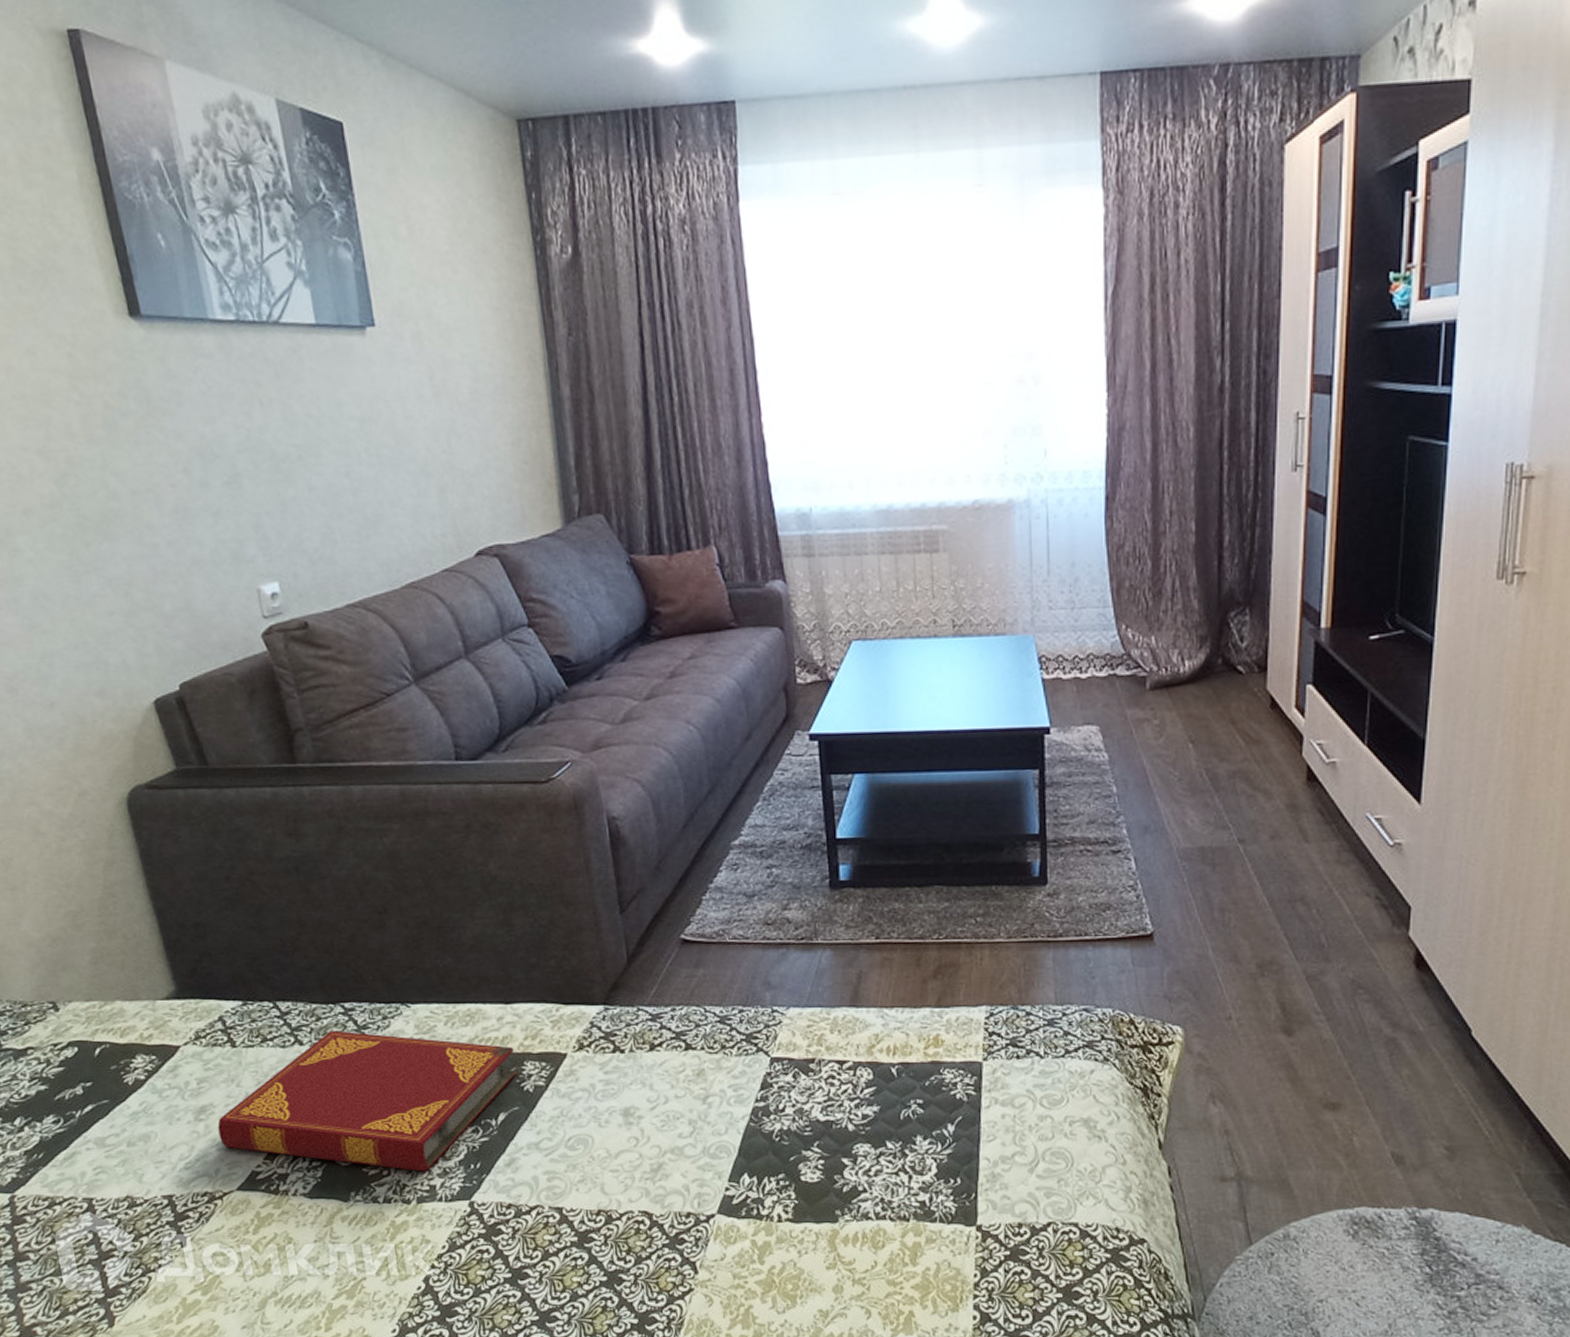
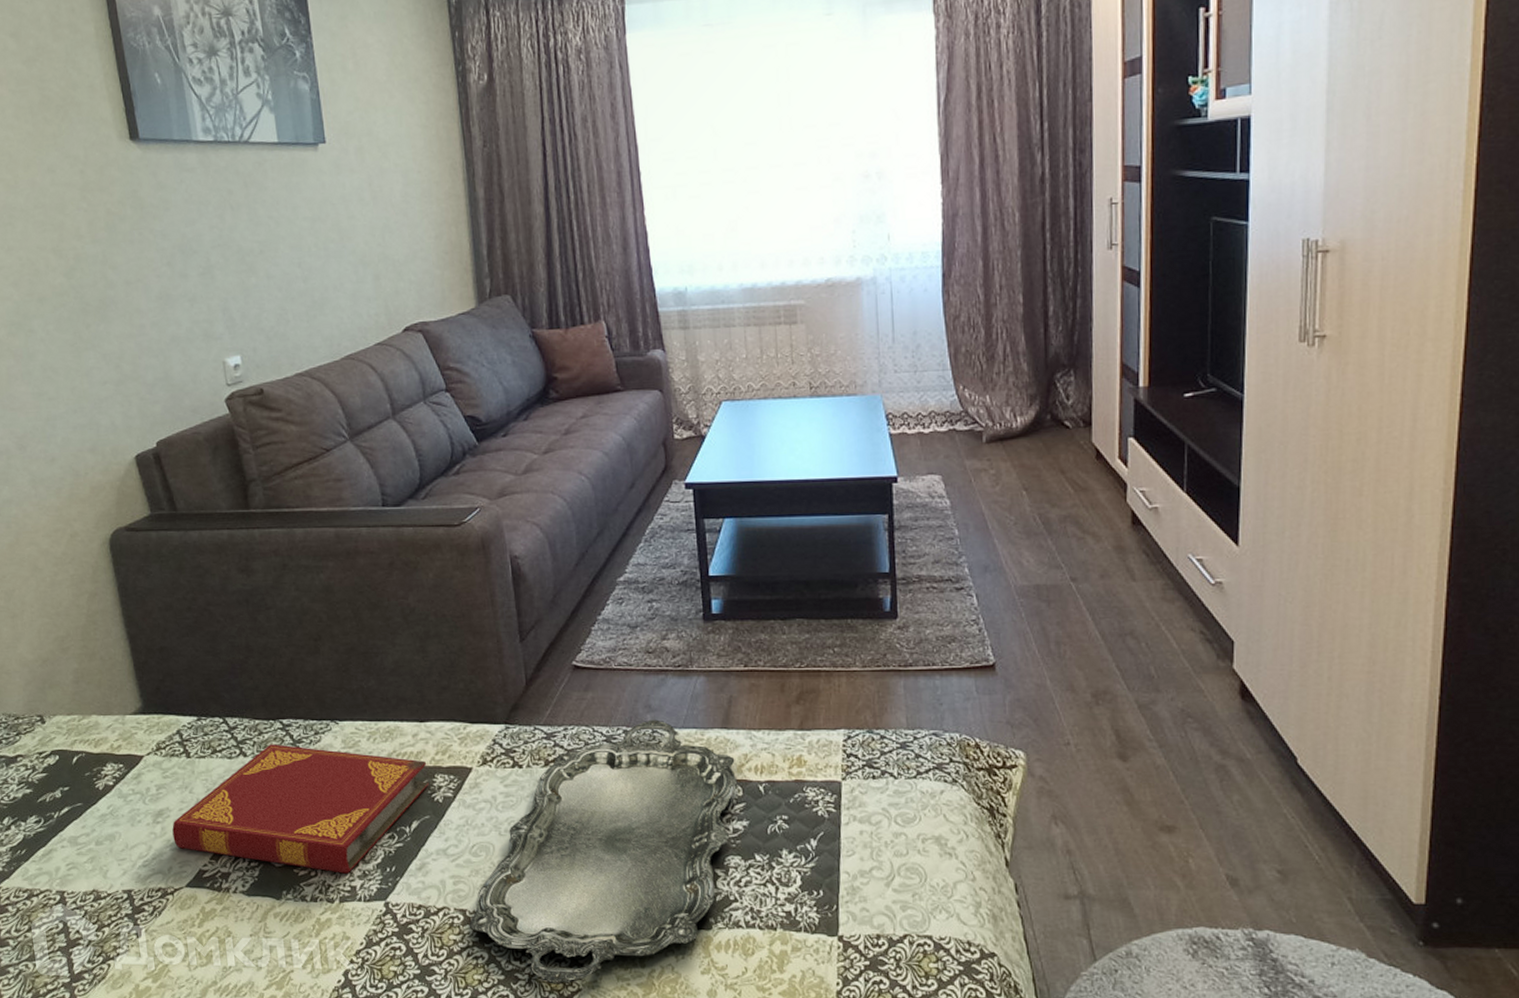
serving tray: none [567,998,868,1285] -> present [470,719,738,985]

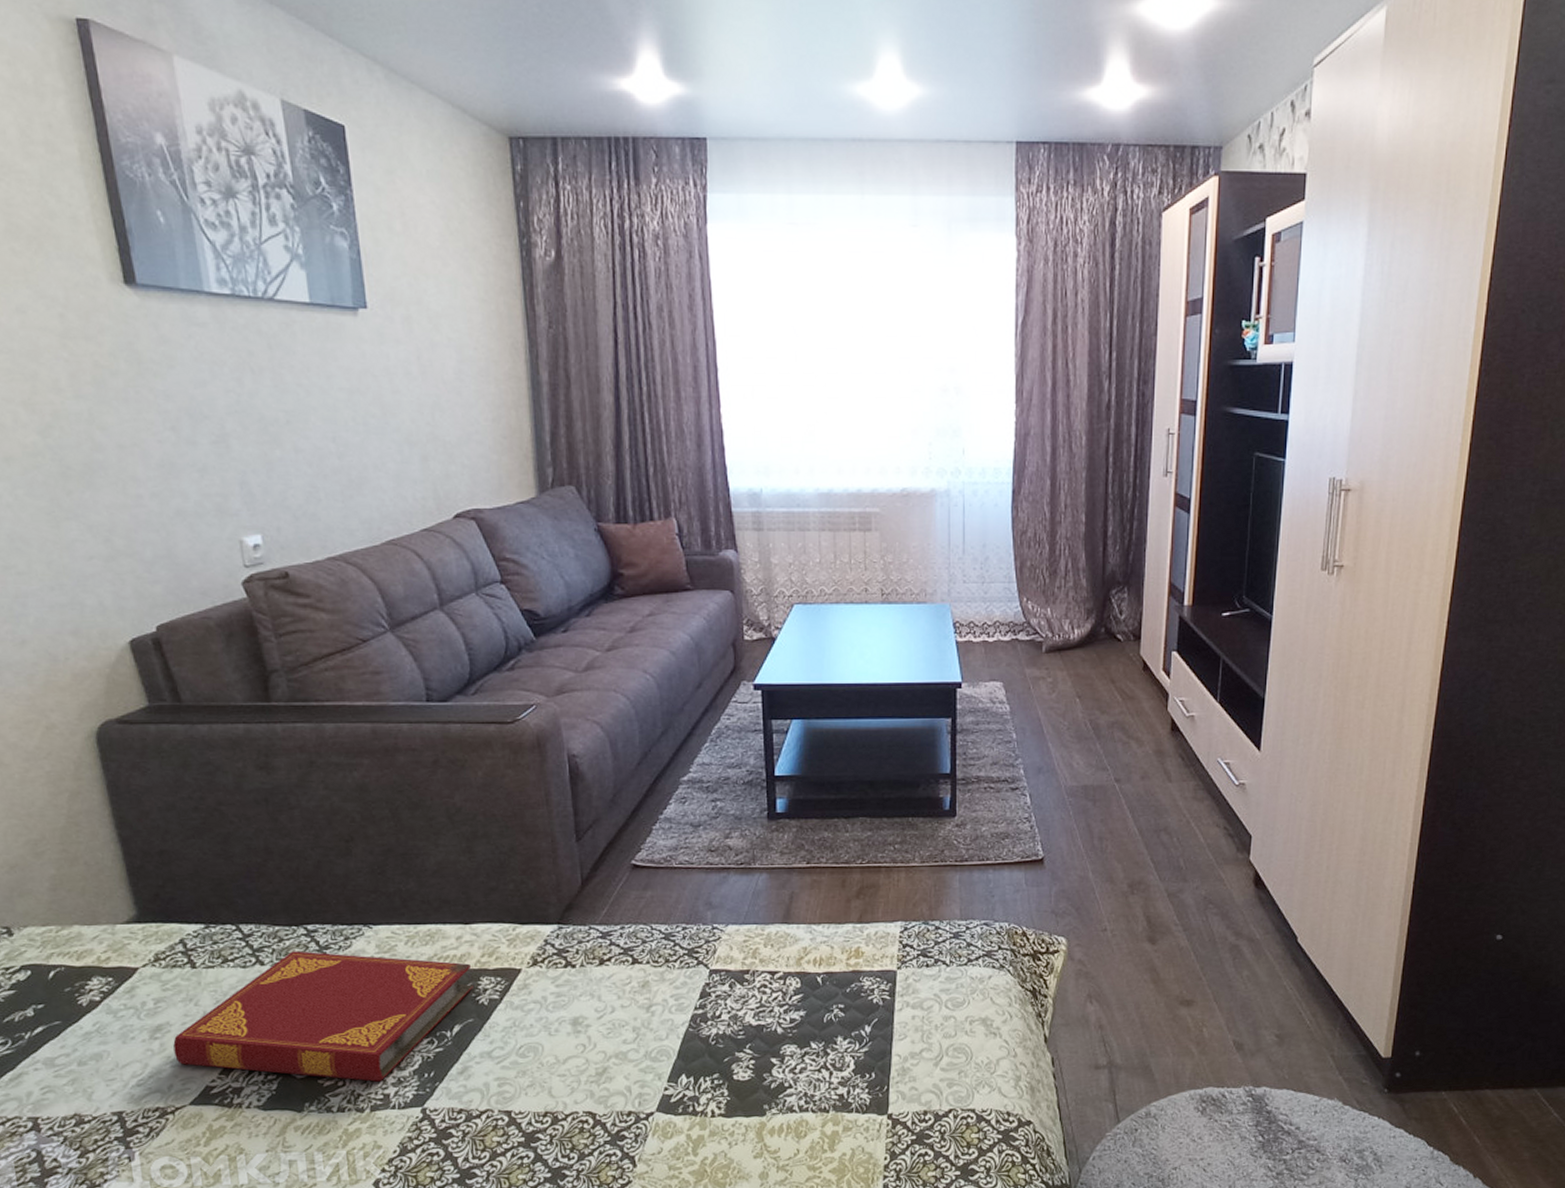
serving tray: present [470,719,738,985] -> none [515,916,797,1178]

